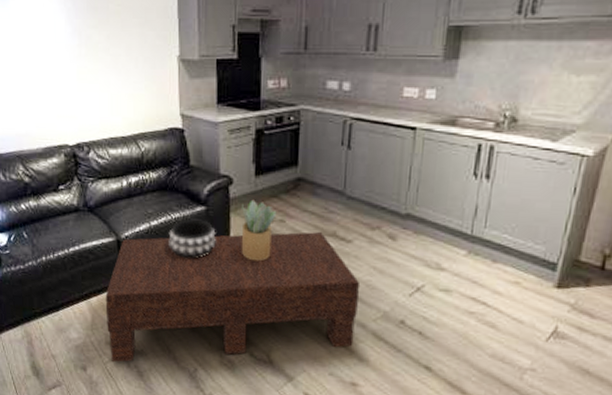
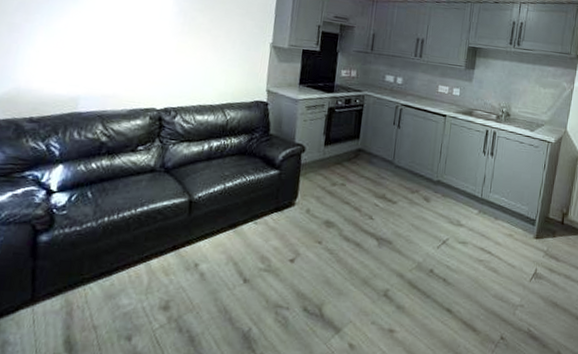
coffee table: present [105,231,361,363] -> none [162,194,402,329]
decorative bowl: present [168,219,216,259] -> none [240,181,285,218]
potted plant: present [242,199,277,261] -> none [306,165,340,220]

